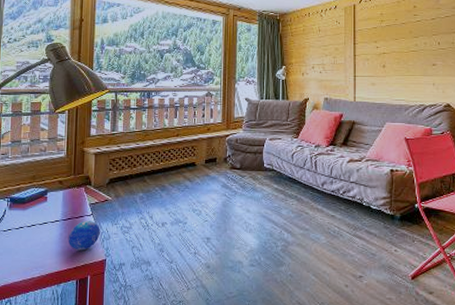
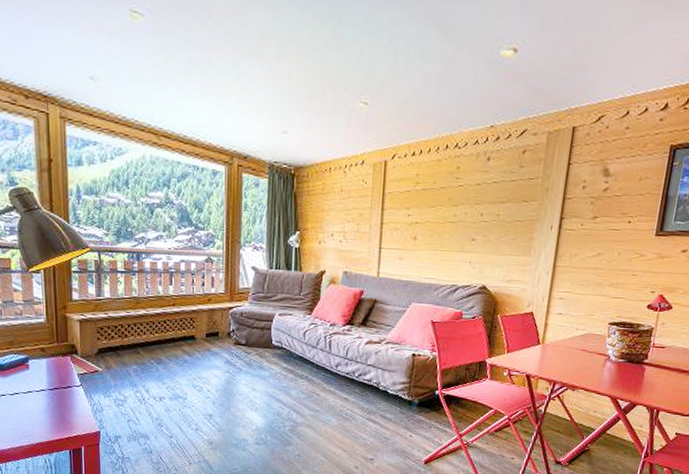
decorative orb: present [68,221,100,251] -> none [56,391,92,422]

